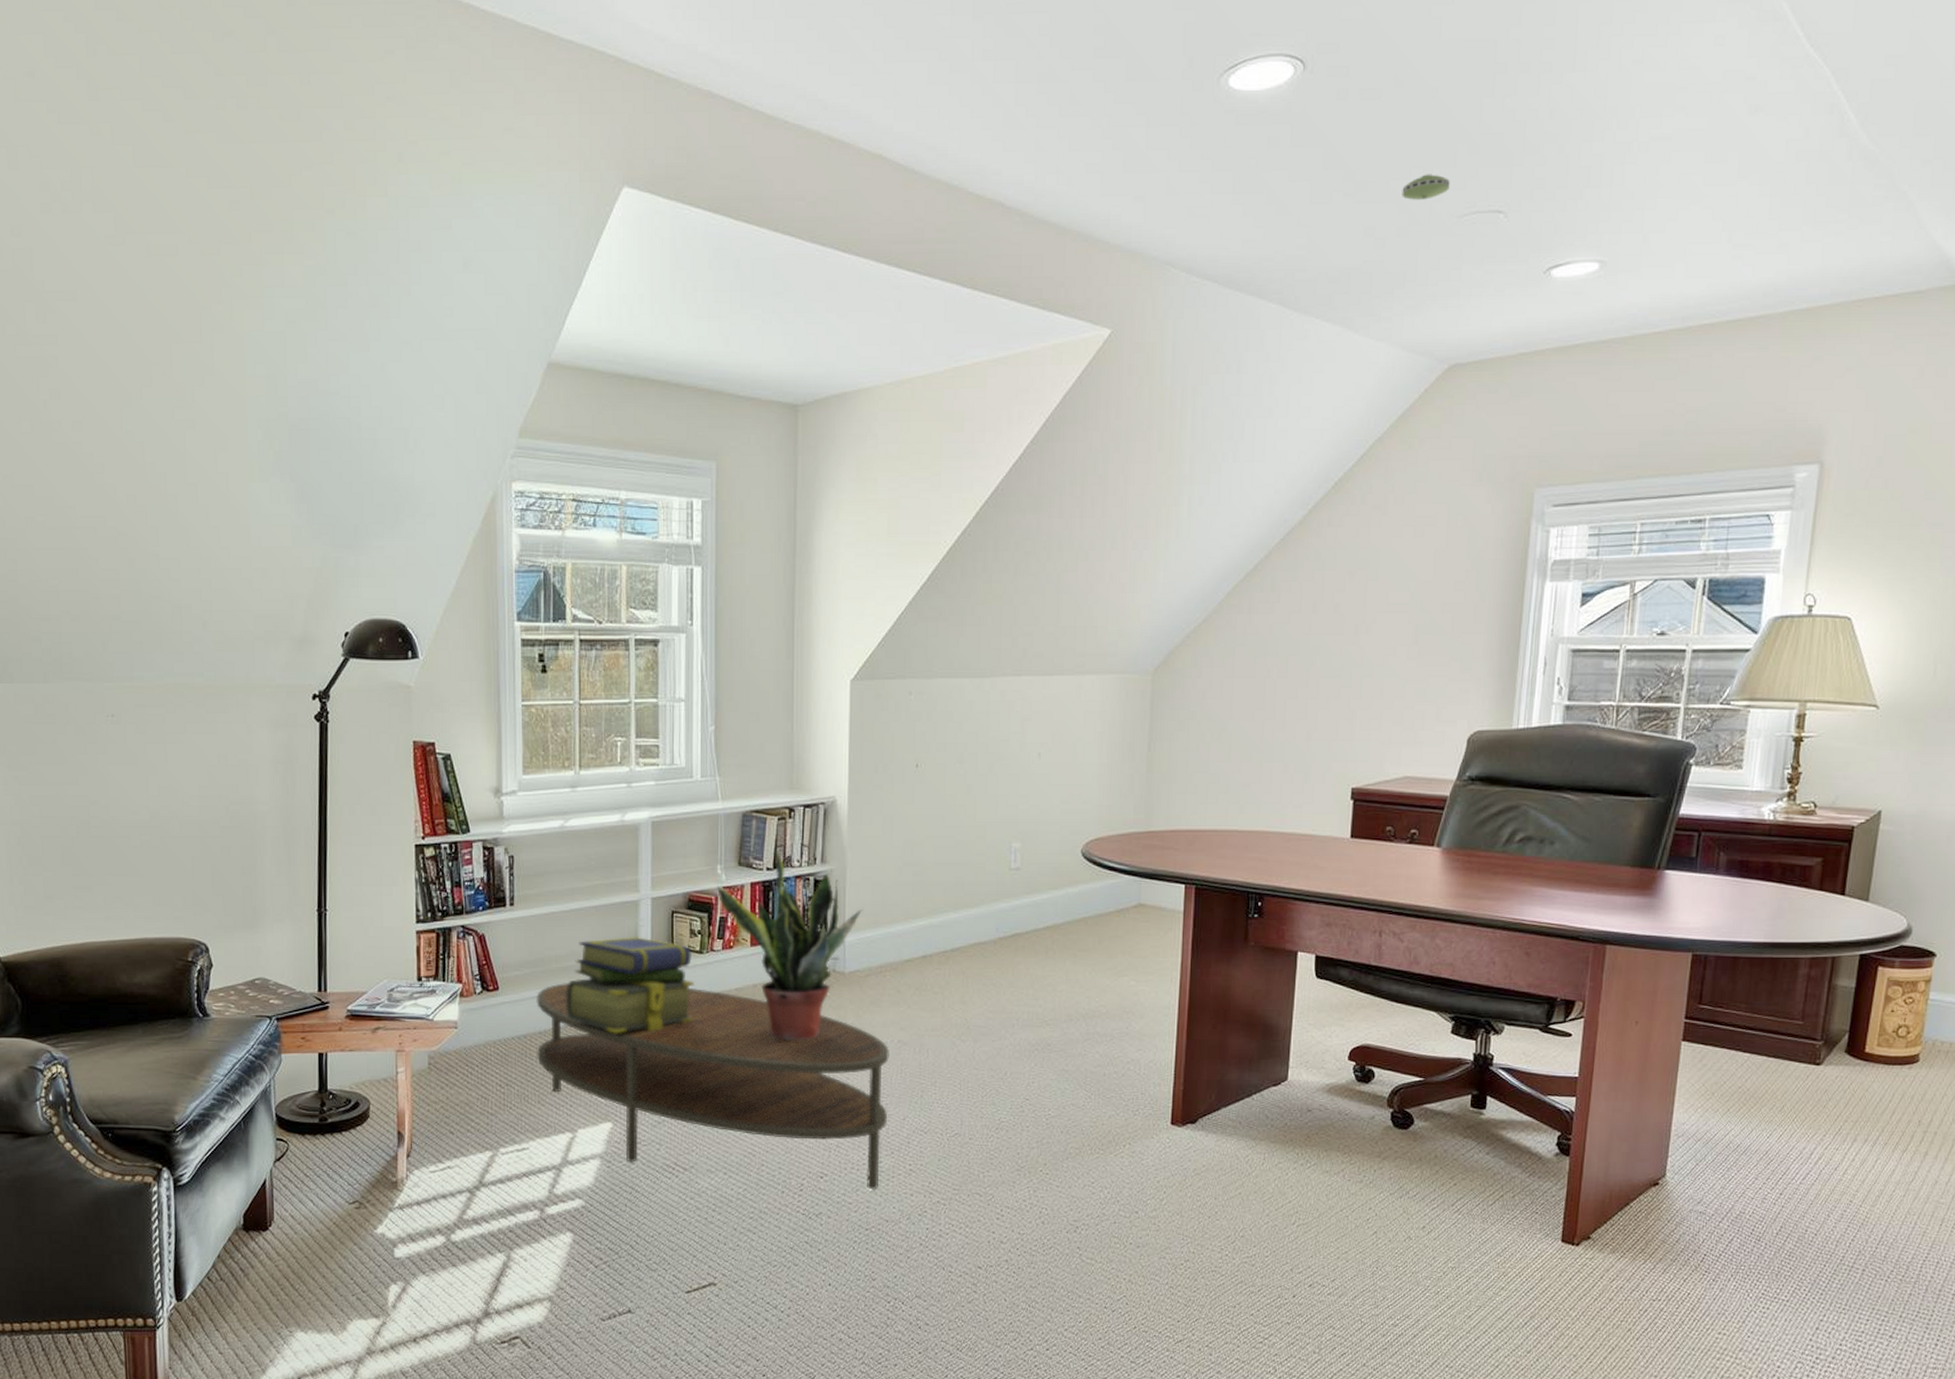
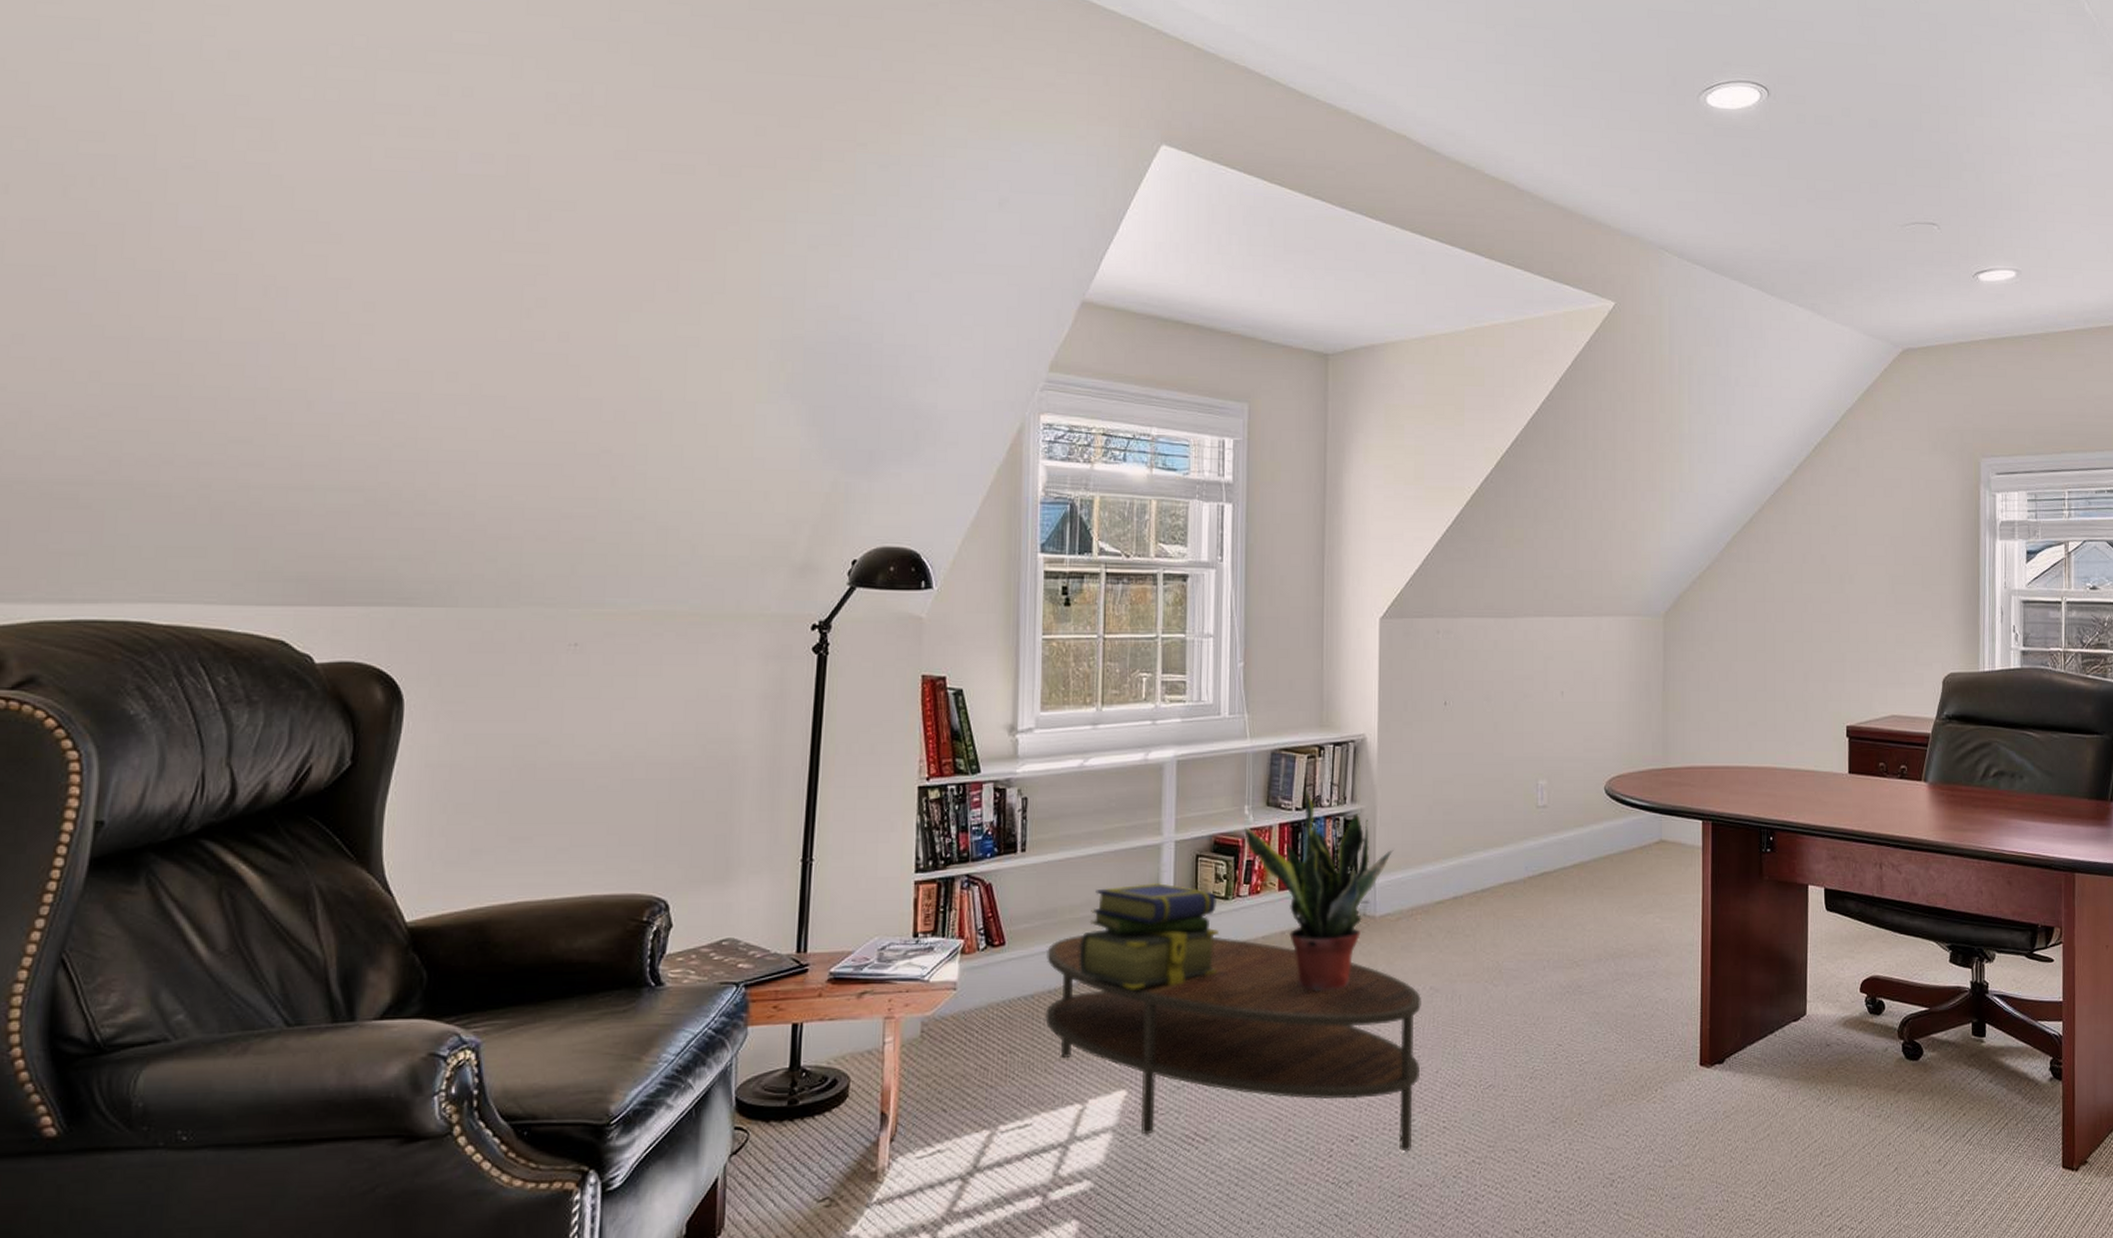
smoke detector: present [1402,174,1450,200] -> none [1854,189,1892,210]

